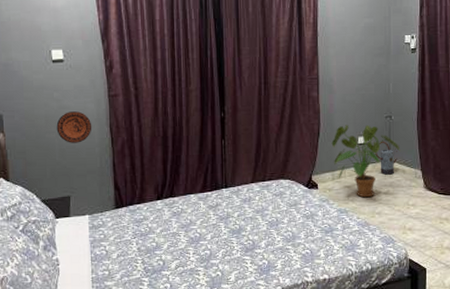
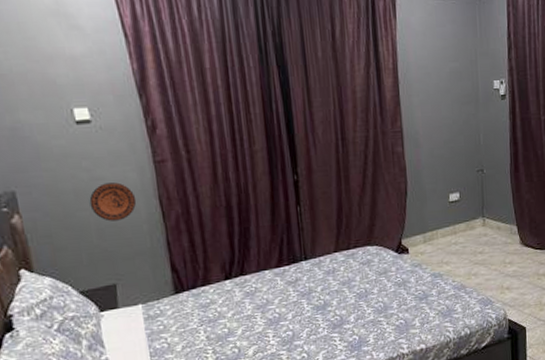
house plant: present [331,124,401,198] -> none [421,180,495,259]
watering can: present [375,141,400,175] -> none [468,196,493,233]

